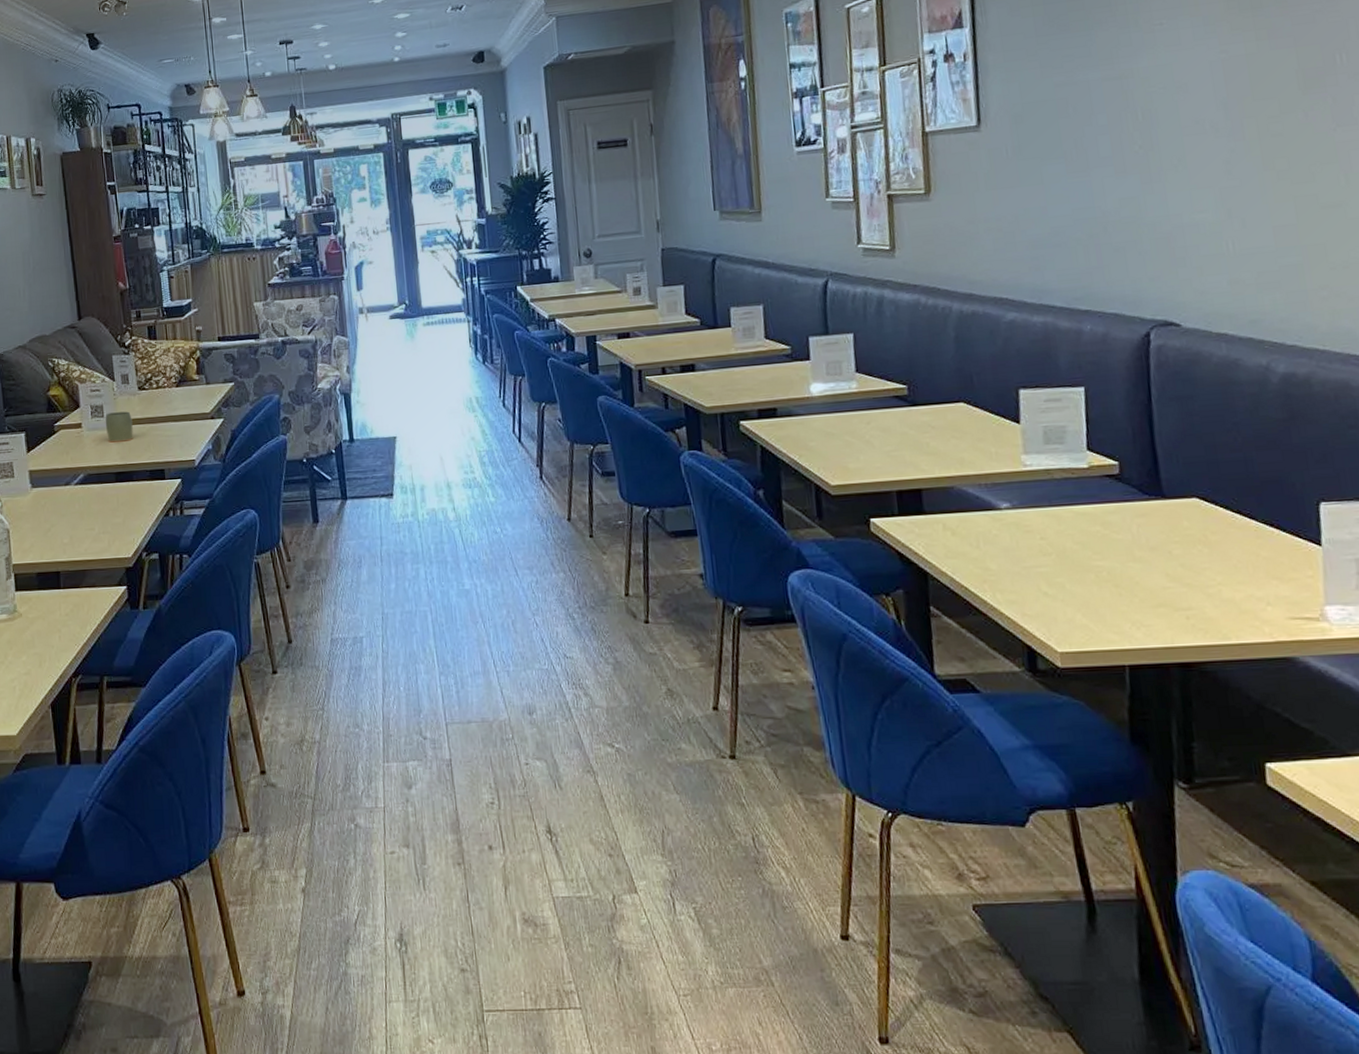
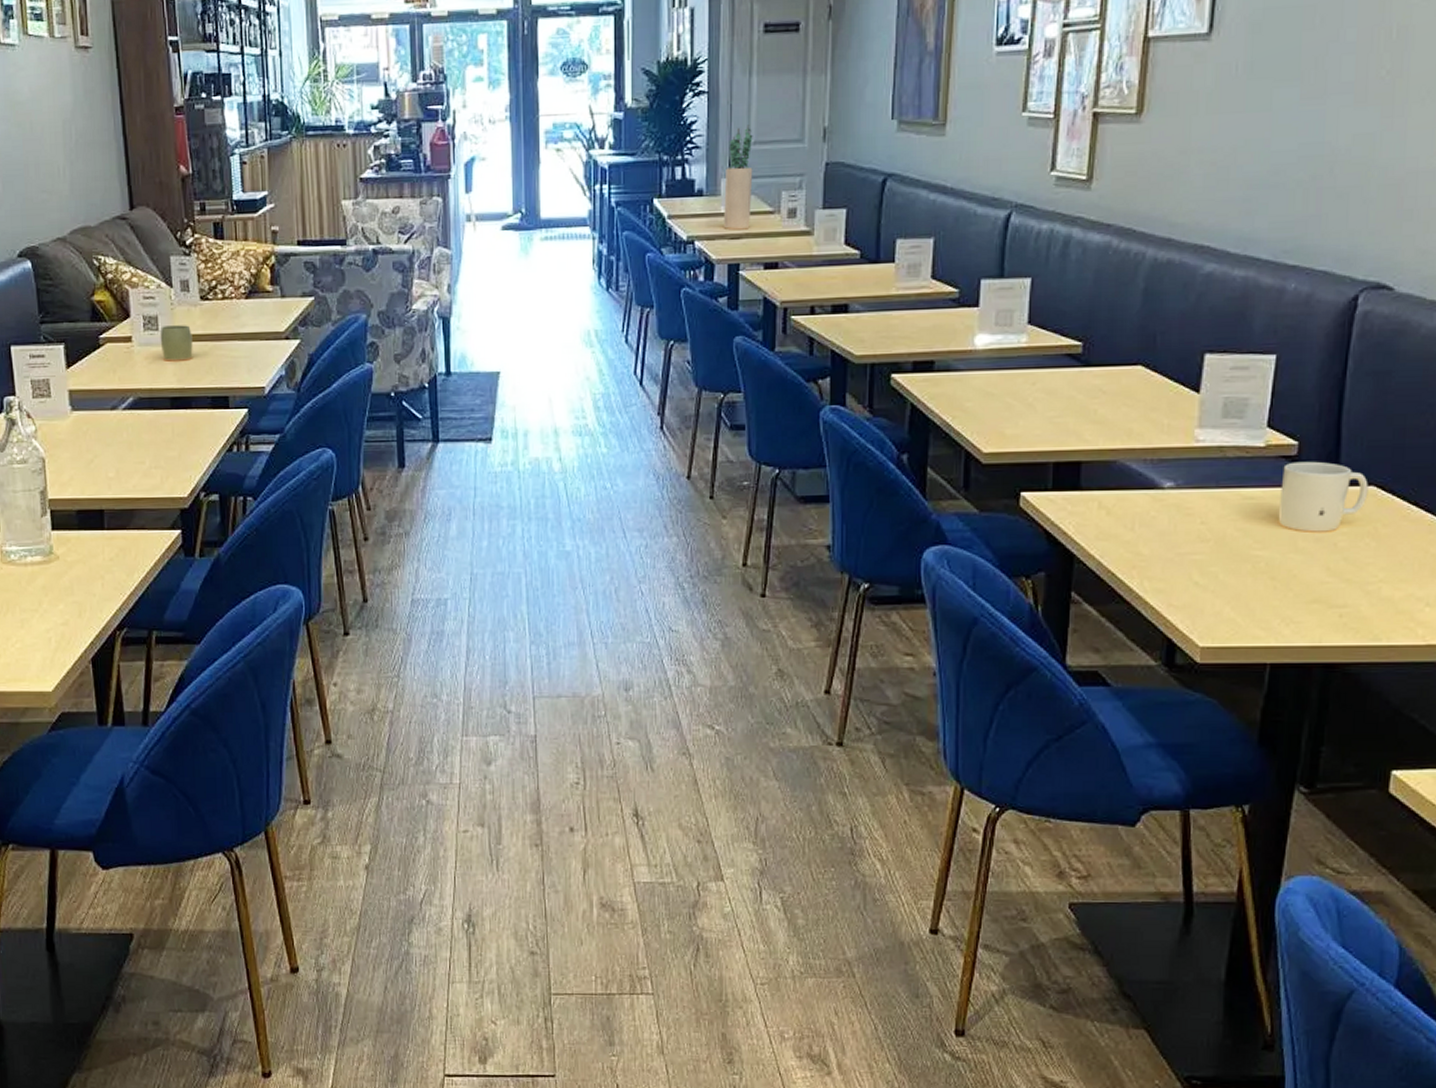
vase: none [576,222,602,309] -> present [723,125,753,231]
mug: none [1108,478,1192,543] -> present [1278,461,1369,532]

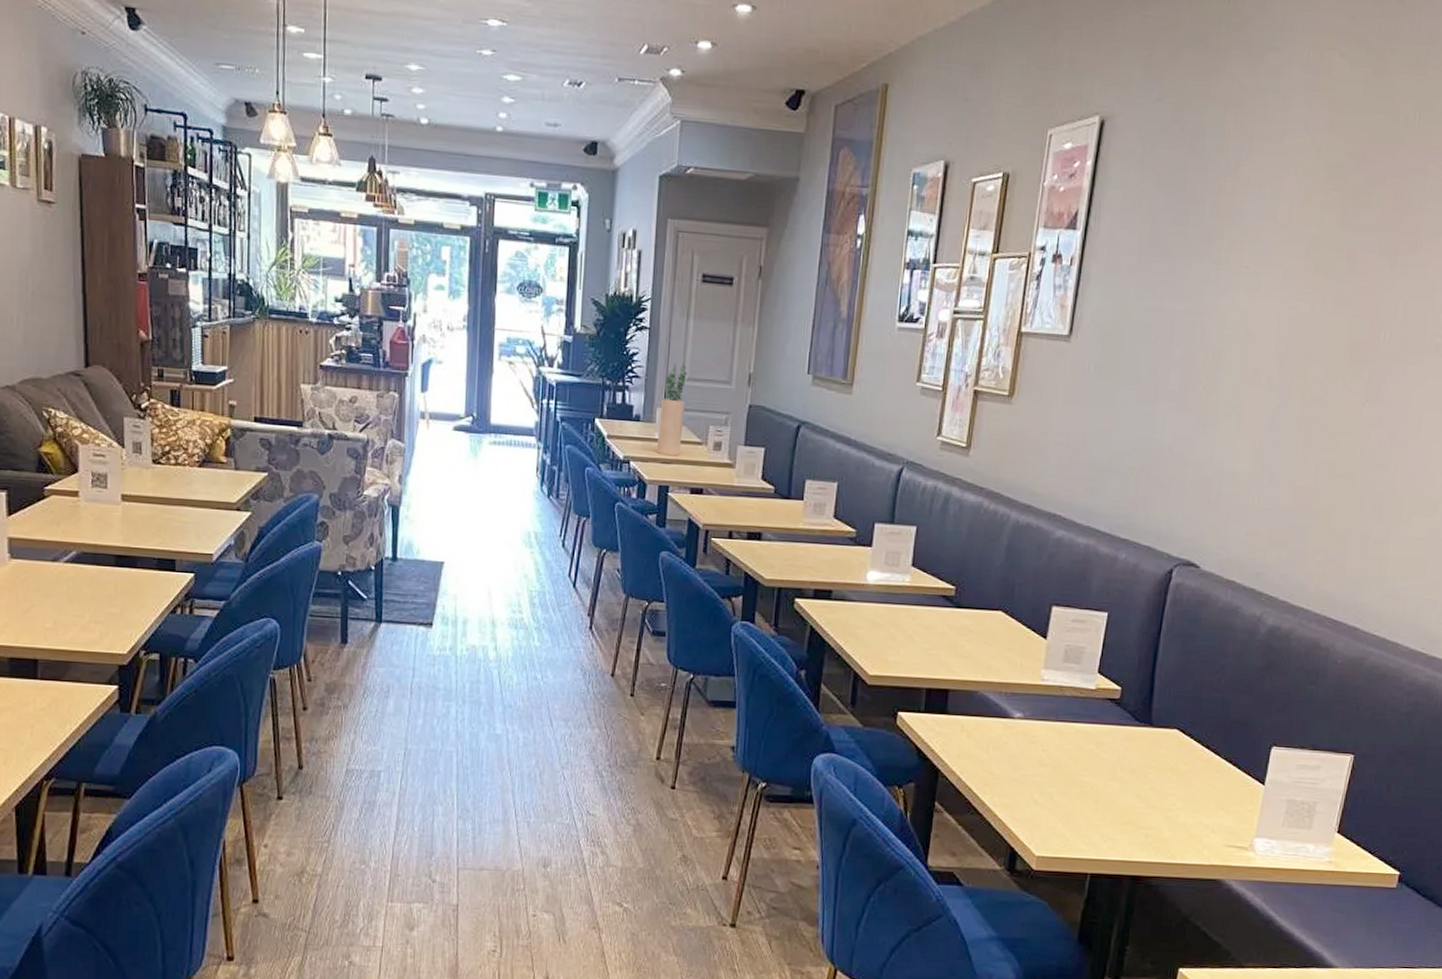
mug: present [160,325,193,362] -> none [108,484,142,521]
mug: present [1278,461,1369,532] -> none [1102,704,1173,765]

